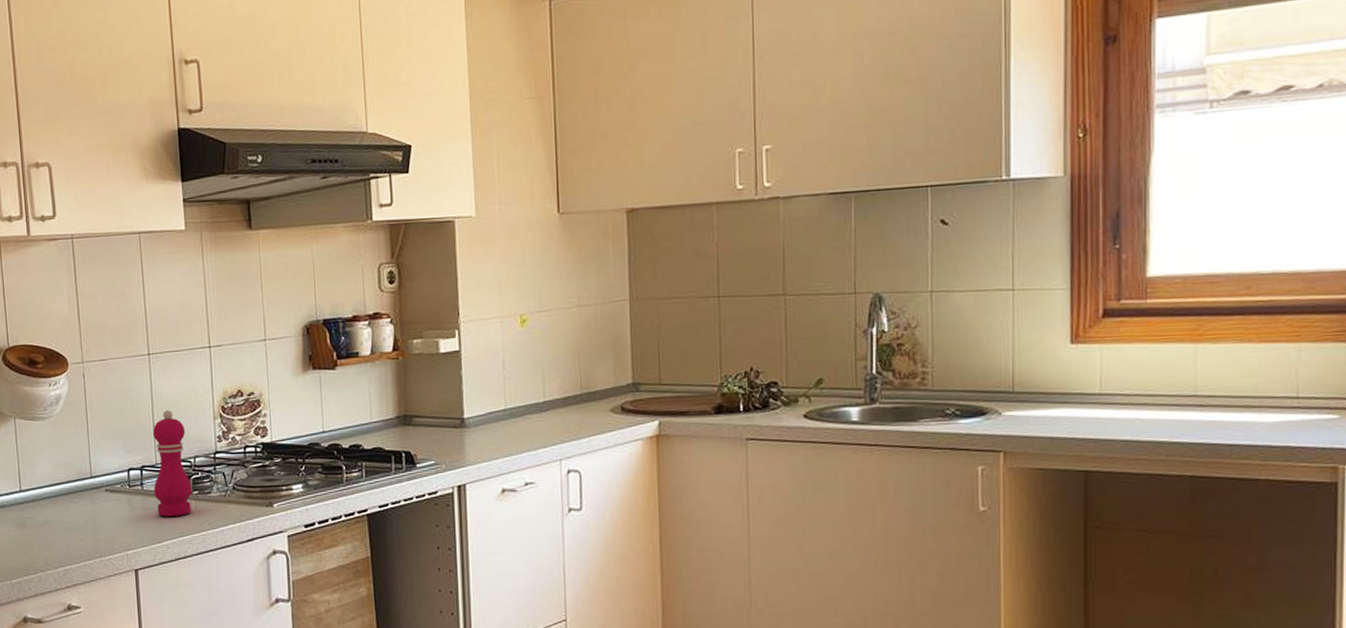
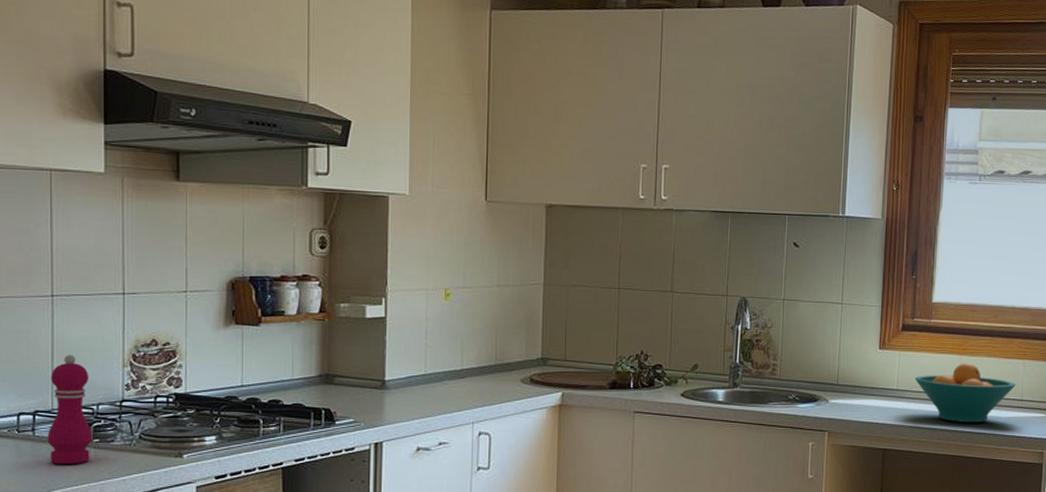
fruit bowl: none [1126,351,1287,433] -> present [914,362,1016,423]

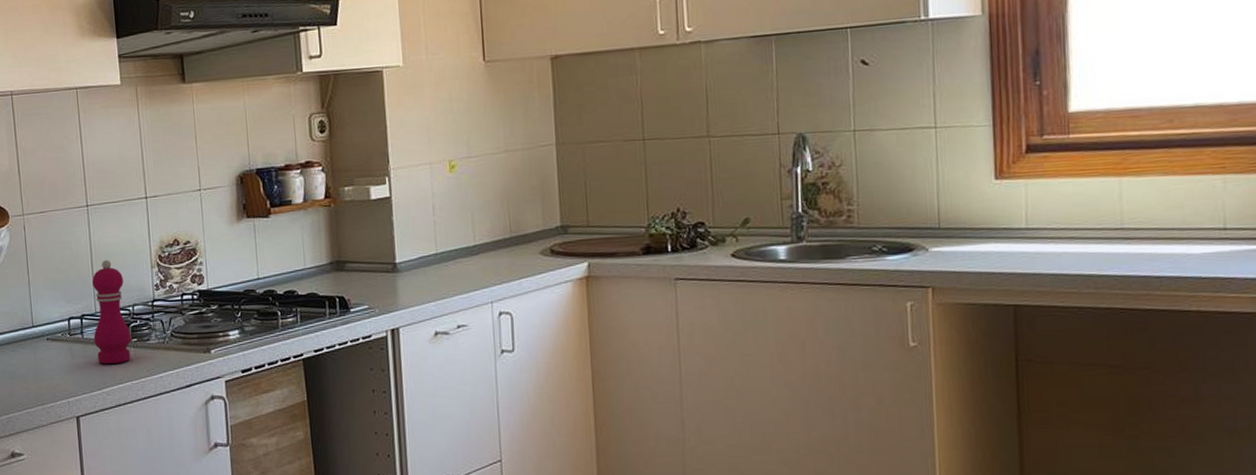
fruit bowl: present [914,362,1016,423] -> none [1051,184,1213,265]

